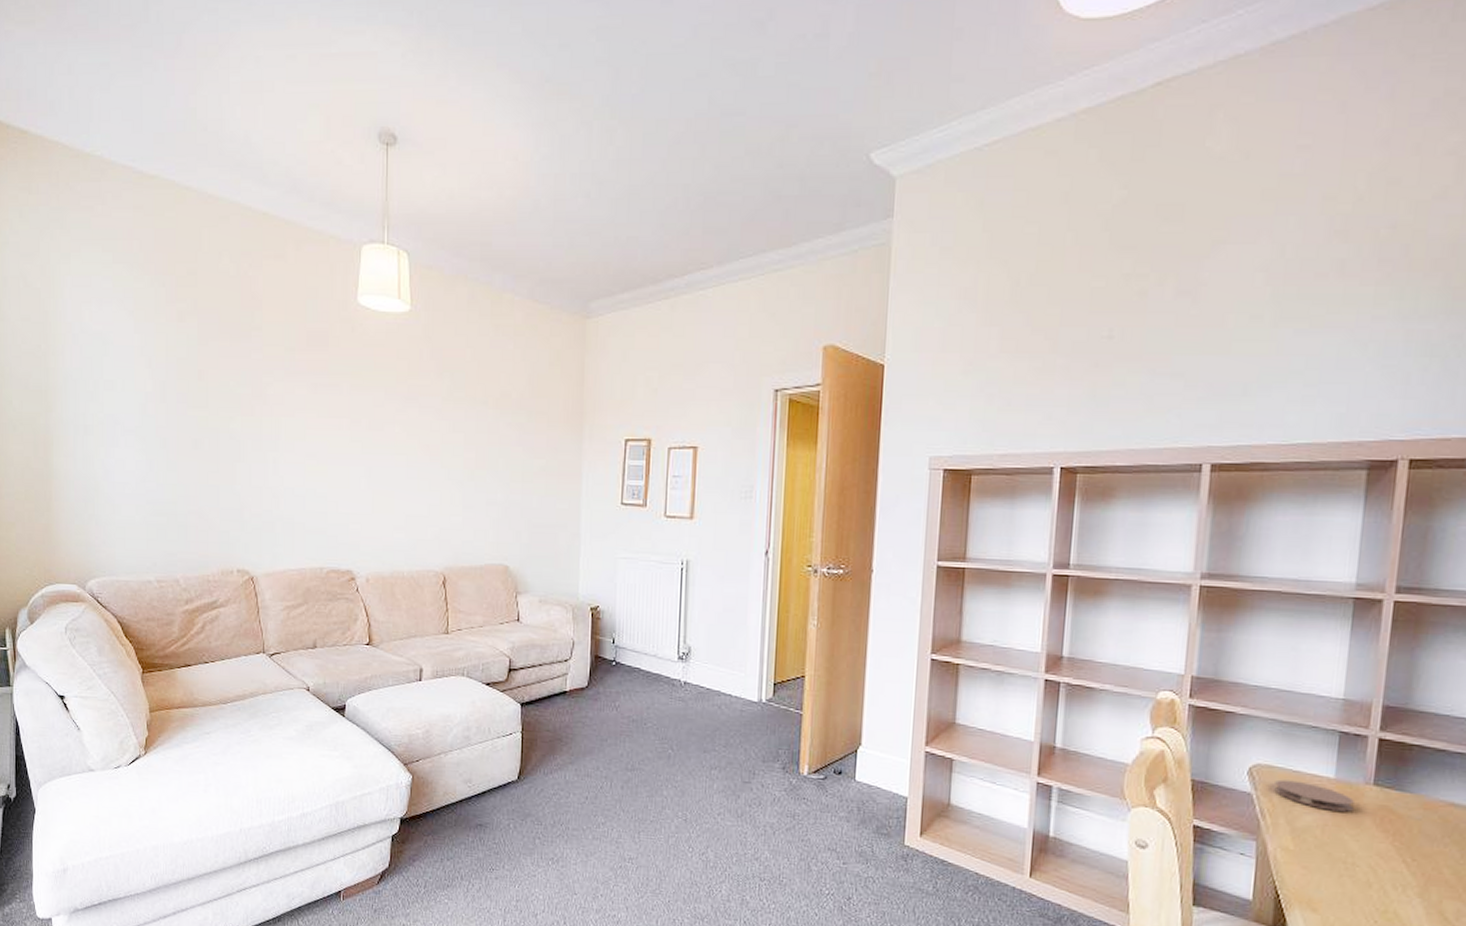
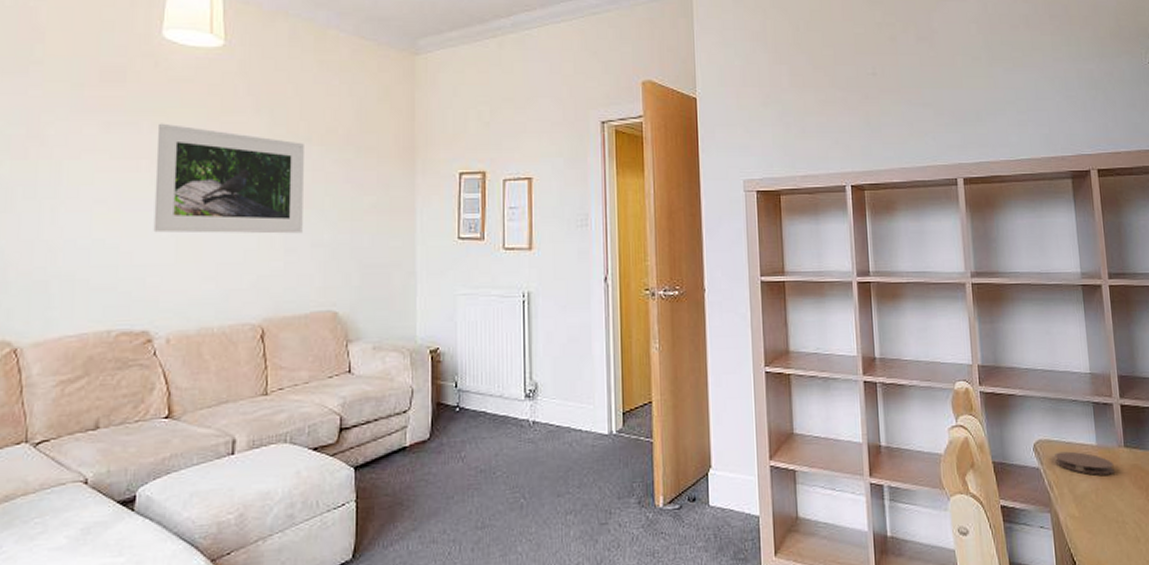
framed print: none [354,385,481,492] -> present [153,123,304,234]

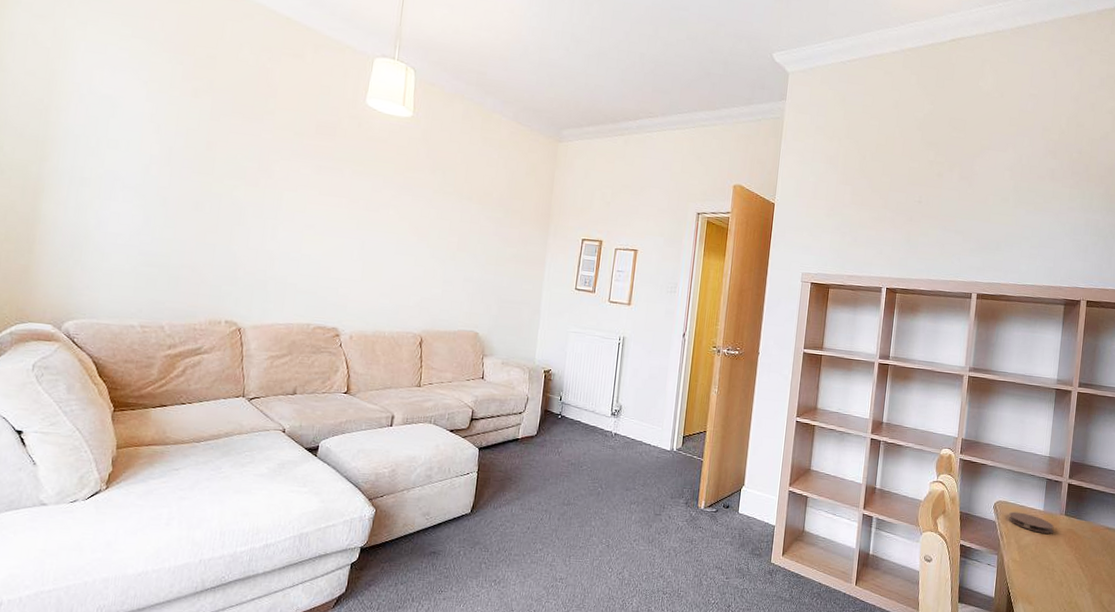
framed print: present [153,123,304,234] -> none [347,171,466,270]

